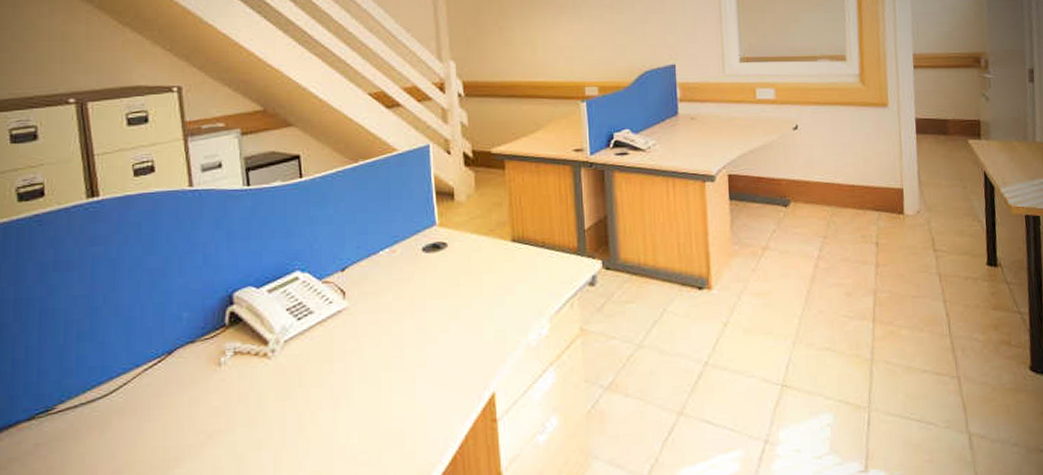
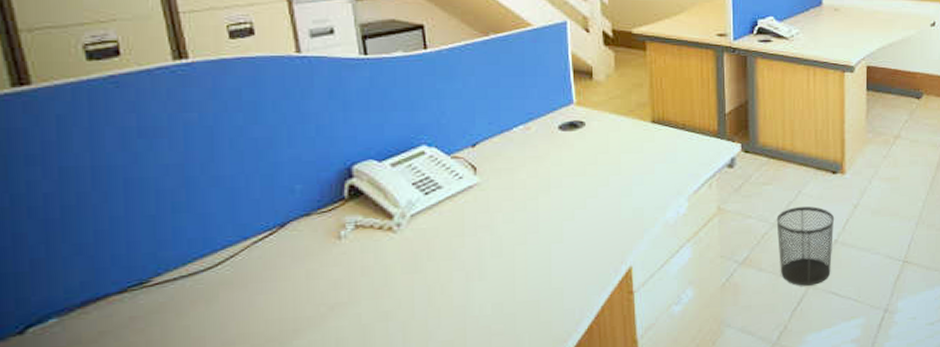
waste bin: none [641,325,704,413] -> present [776,206,835,286]

